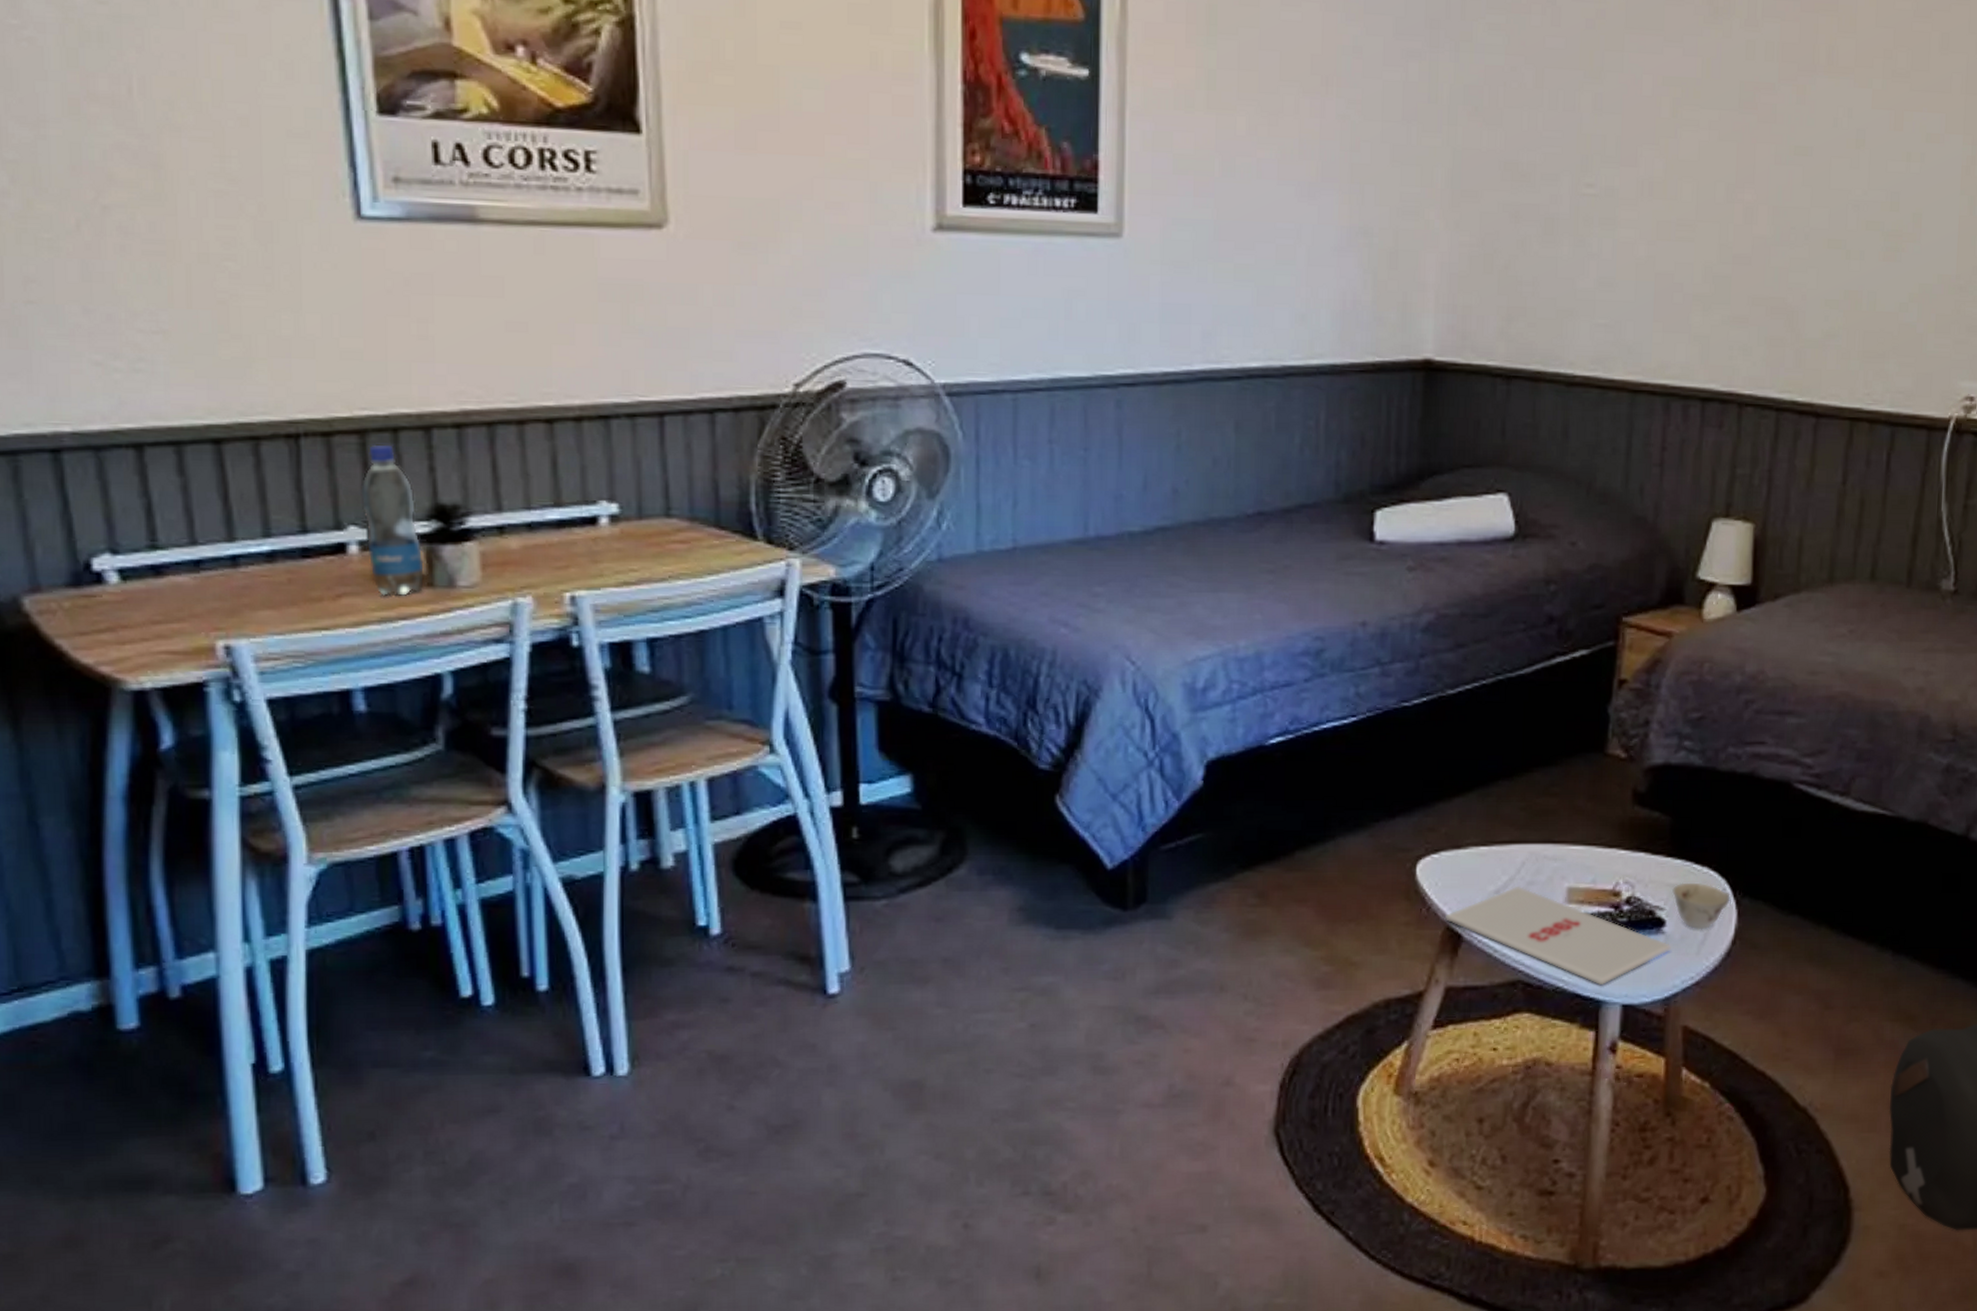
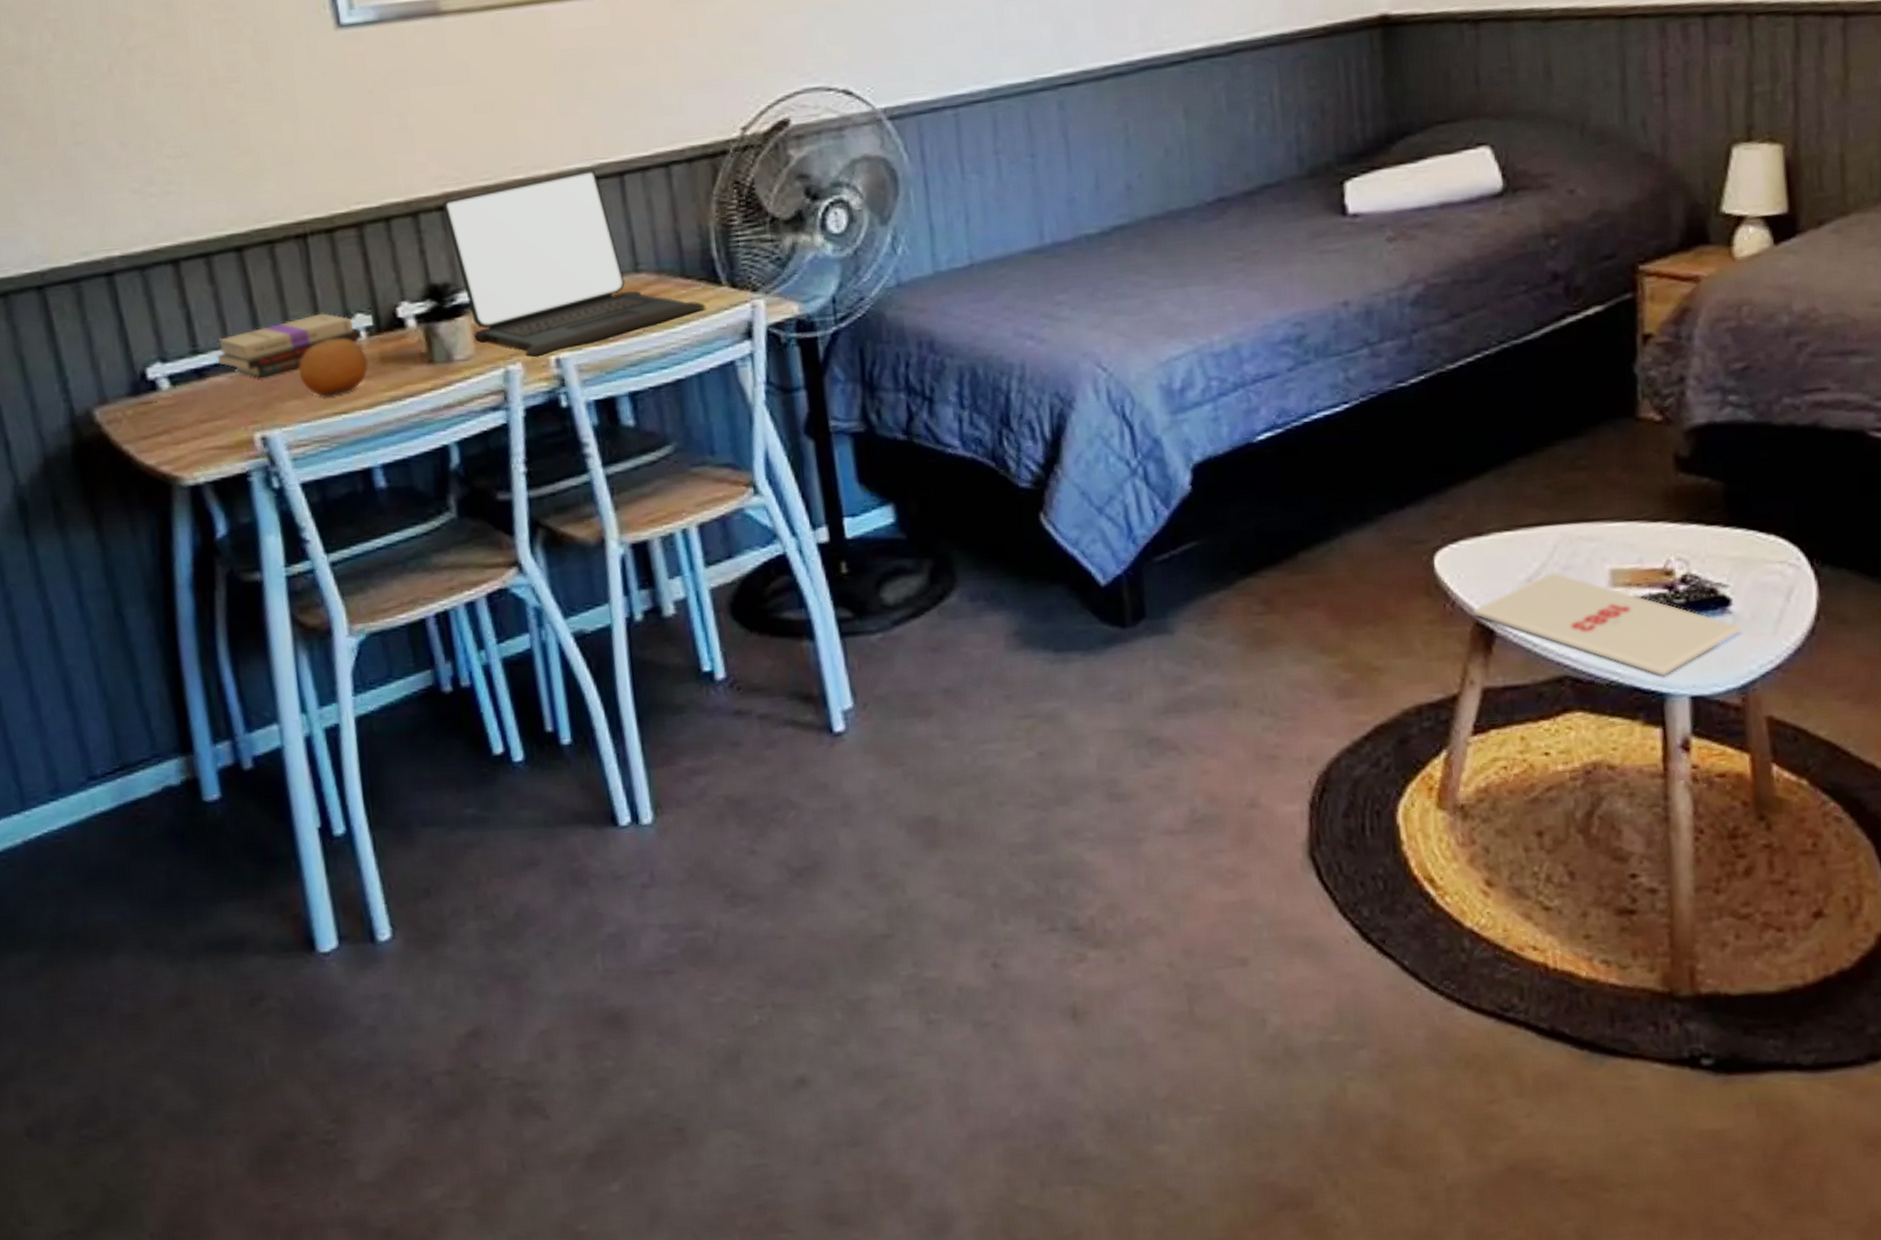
books: none [179,521,354,582] -> present [217,313,363,378]
fruit: none [276,549,358,610] -> present [298,338,368,397]
bottle: present [360,444,424,596] -> none [362,233,426,376]
laptop: none [460,405,739,591] -> present [442,169,706,357]
teacup: present [1672,882,1730,930] -> none [1735,553,1807,607]

